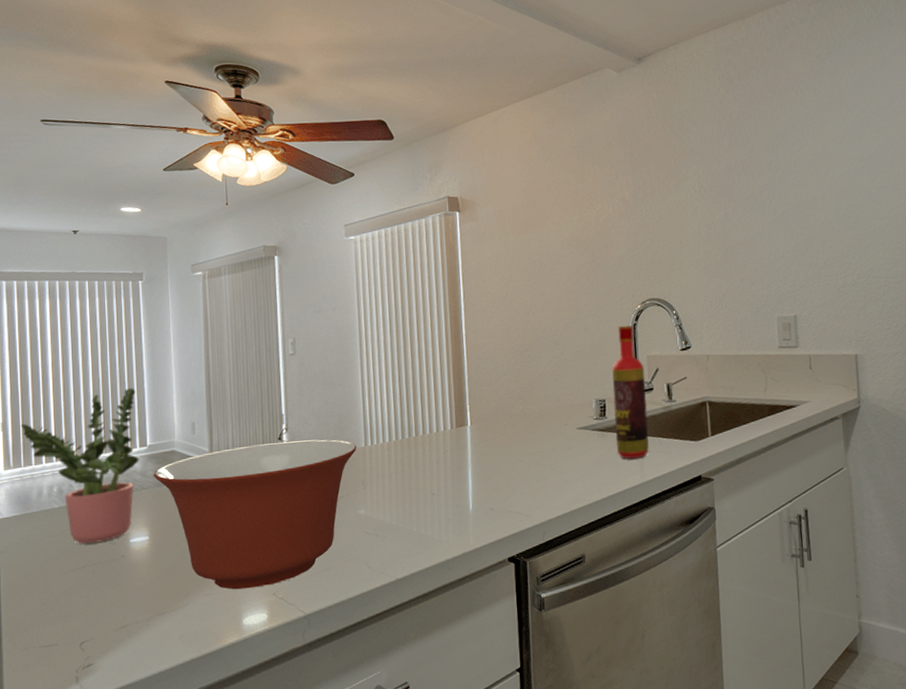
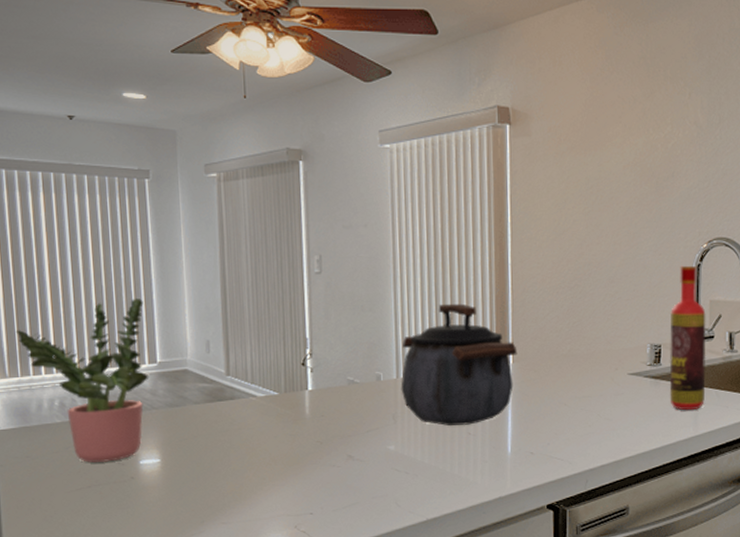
mixing bowl: present [153,439,357,590] -> none [164,368,388,520]
kettle: none [369,373,475,488] -> present [401,303,518,426]

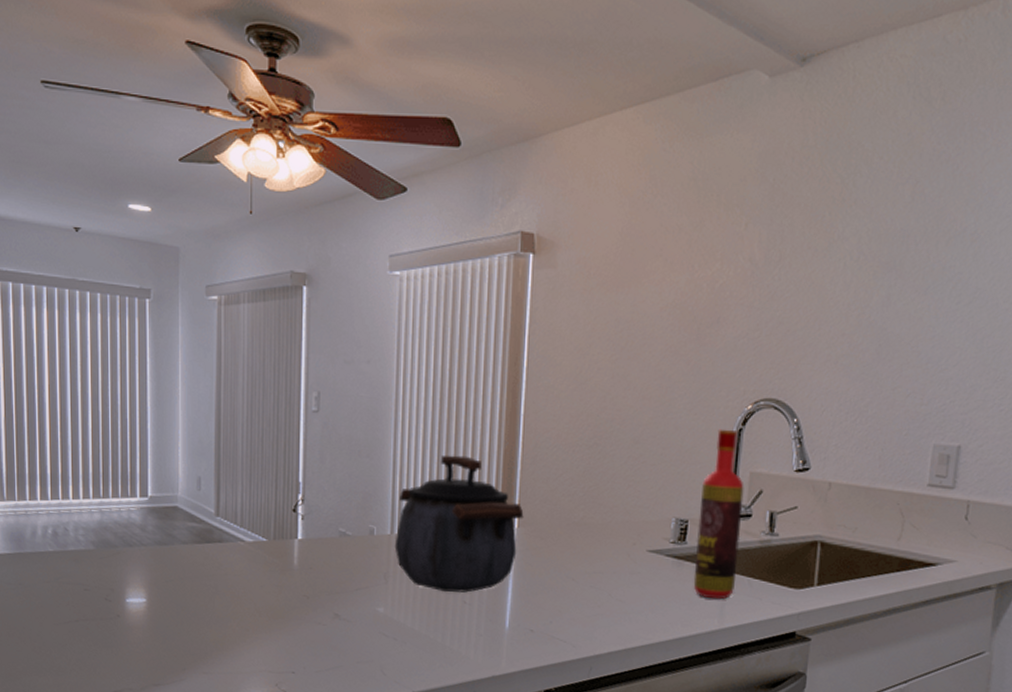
potted plant: present [15,299,149,462] -> none [15,427,140,597]

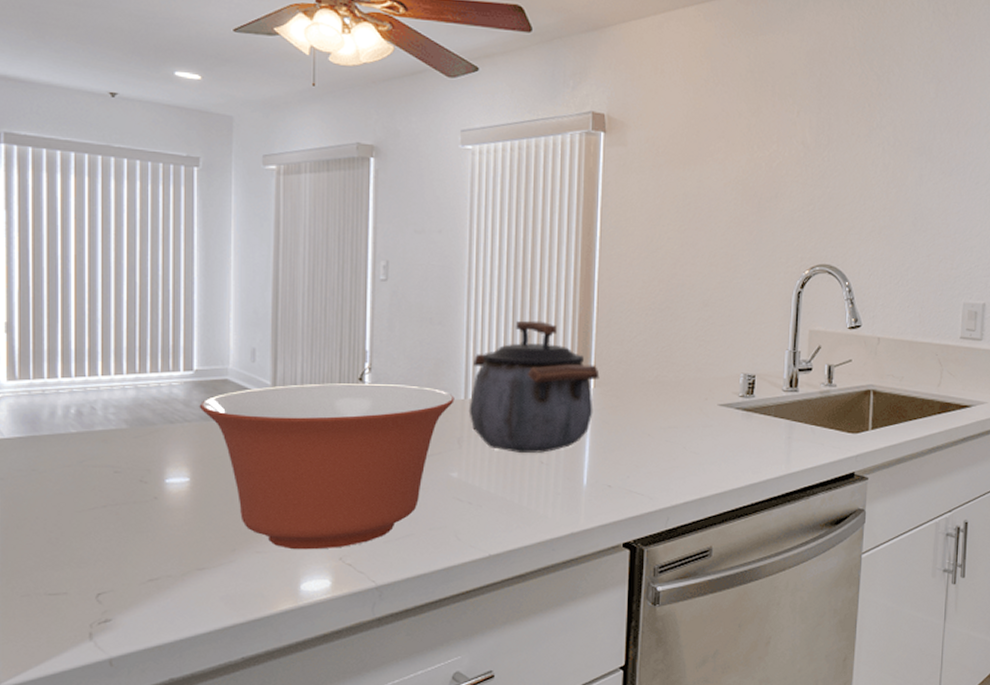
mixing bowl: none [153,513,381,675] -> present [199,383,455,550]
bottle: present [693,429,744,600] -> none [761,292,805,447]

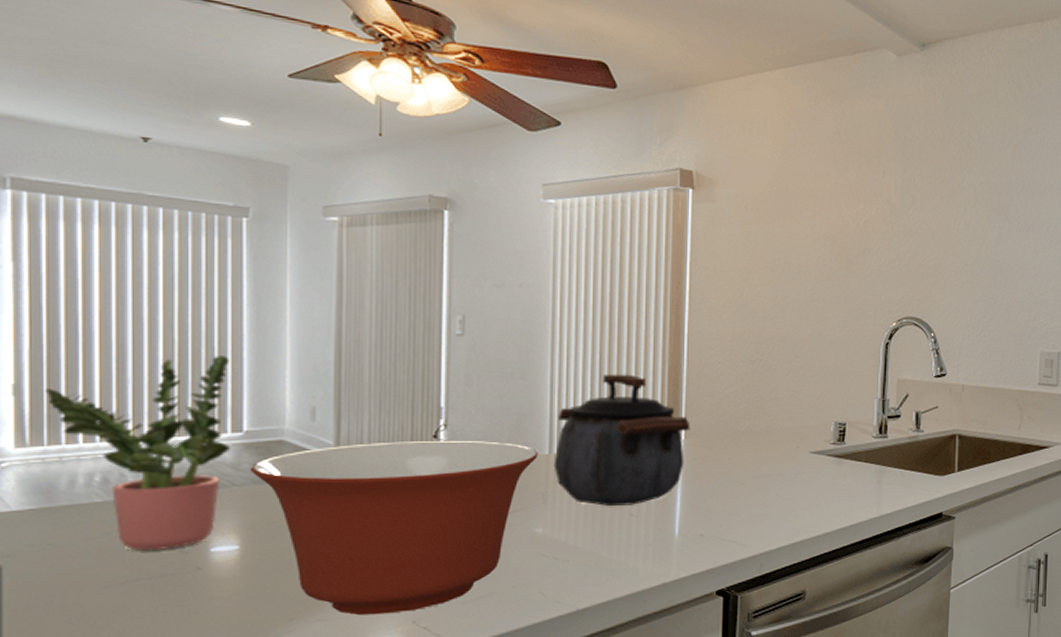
potted plant: none [30,298,184,479] -> present [44,356,231,551]

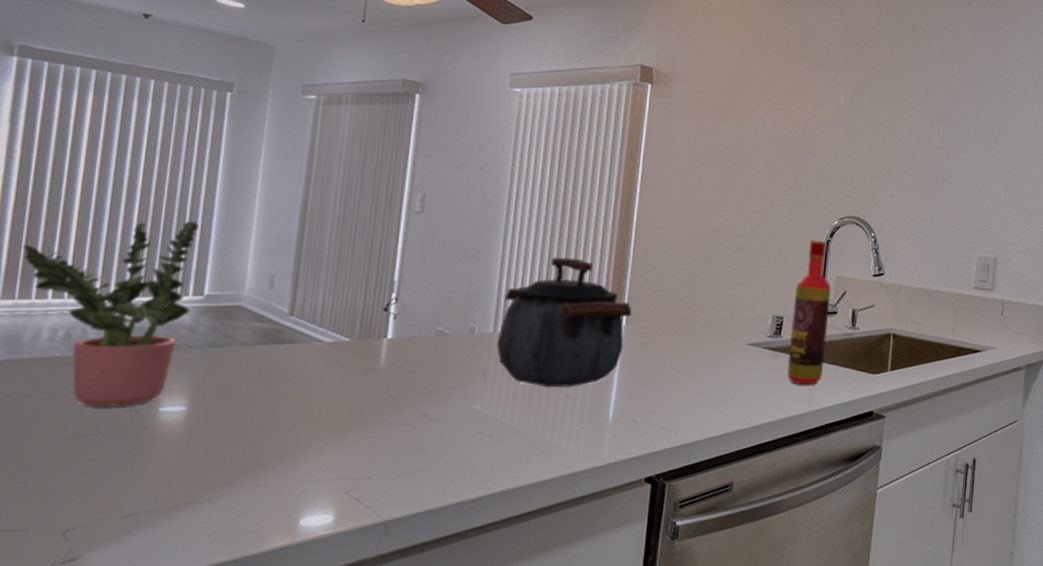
mixing bowl: present [250,441,538,616] -> none [205,312,483,483]
bottle: none [853,343,893,491] -> present [787,239,831,386]

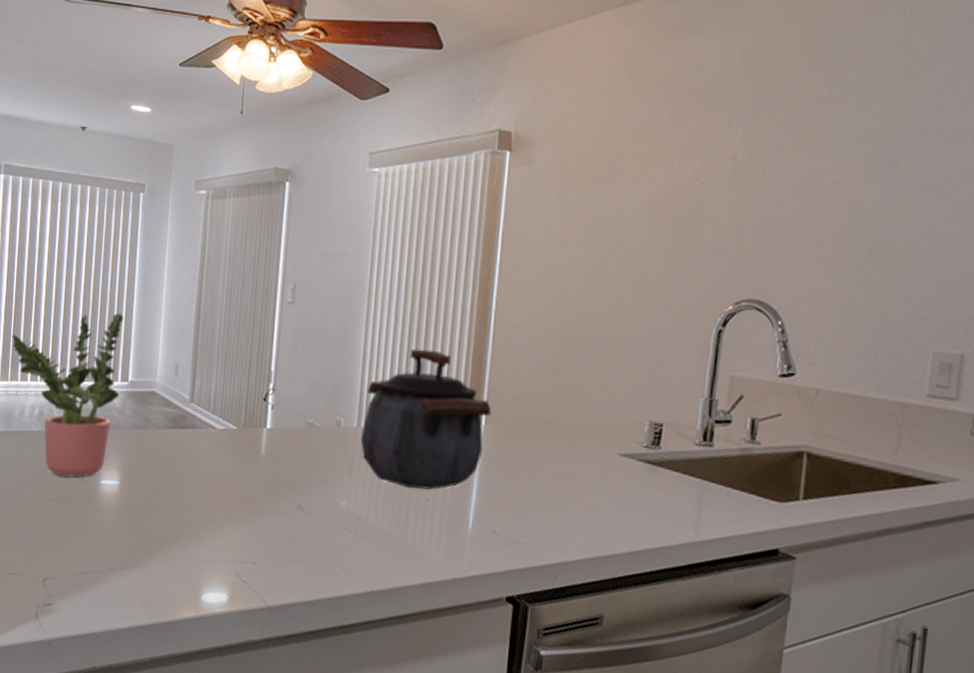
bottle: present [787,239,831,386] -> none [667,329,724,510]

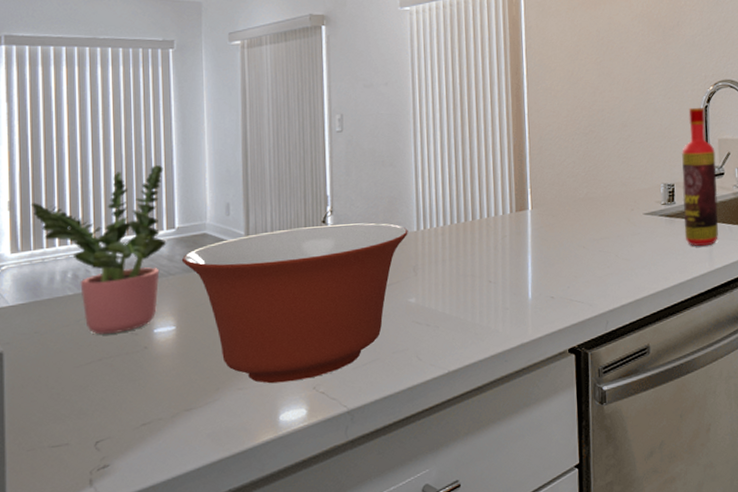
mixing bowl: none [130,400,348,564] -> present [181,223,408,384]
kettle: present [360,348,492,490] -> none [421,154,536,275]
bottle: none [667,329,724,510] -> present [682,107,718,247]

